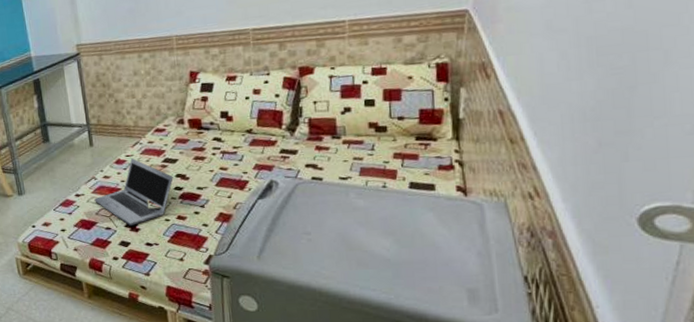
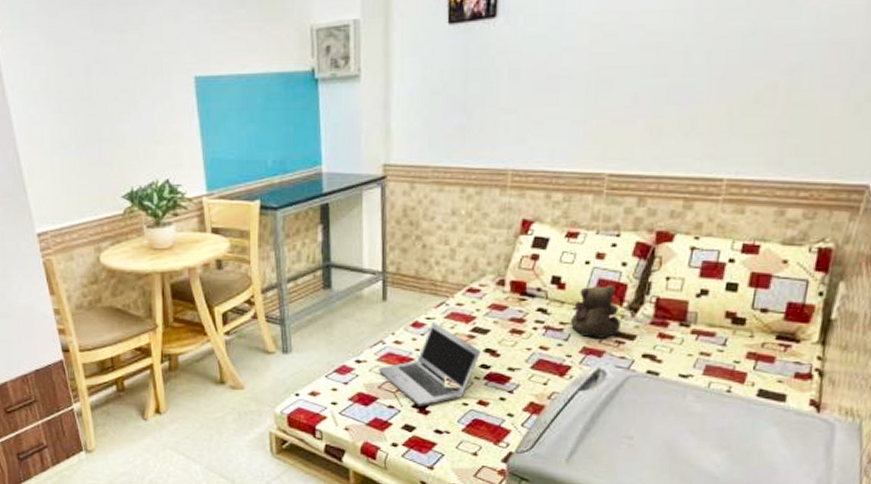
teddy bear: none [242,113,283,157] -> present [571,285,621,338]

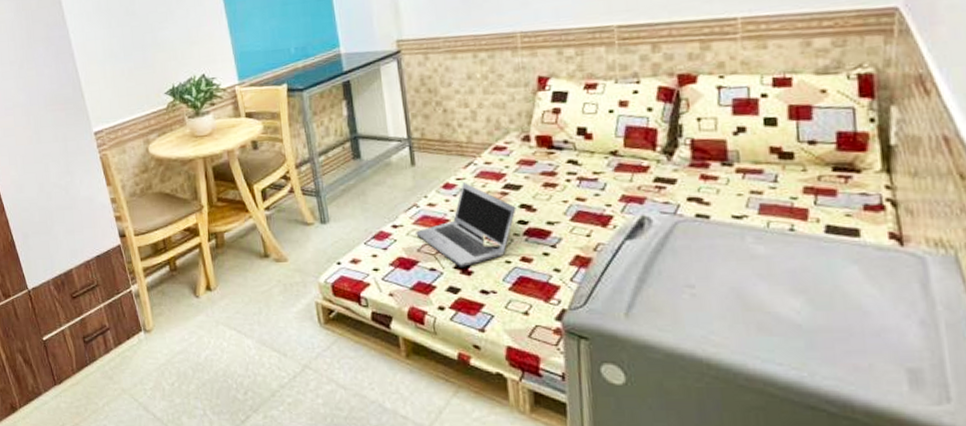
teddy bear: present [571,285,621,338] -> none [604,131,658,186]

